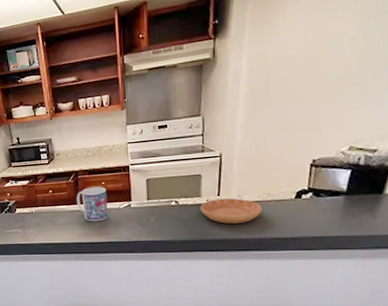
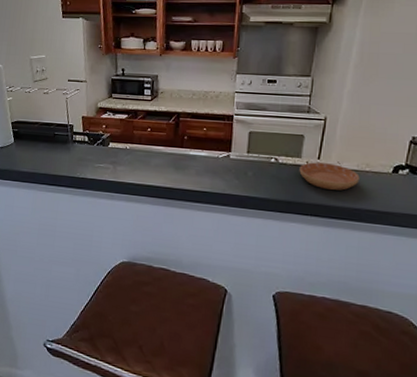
mug: present [77,186,108,222] -> none [175,131,207,169]

